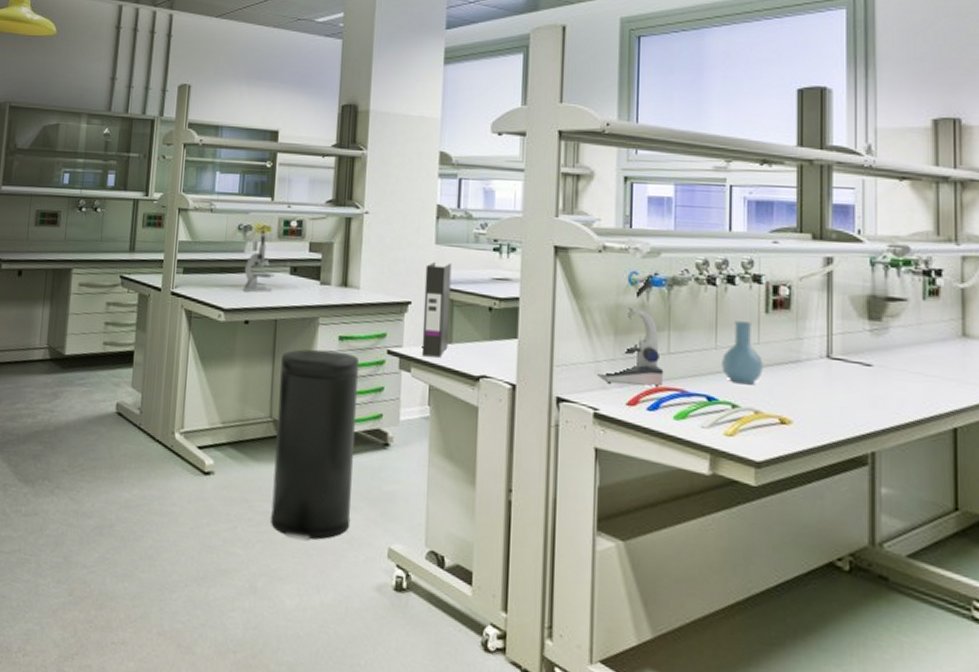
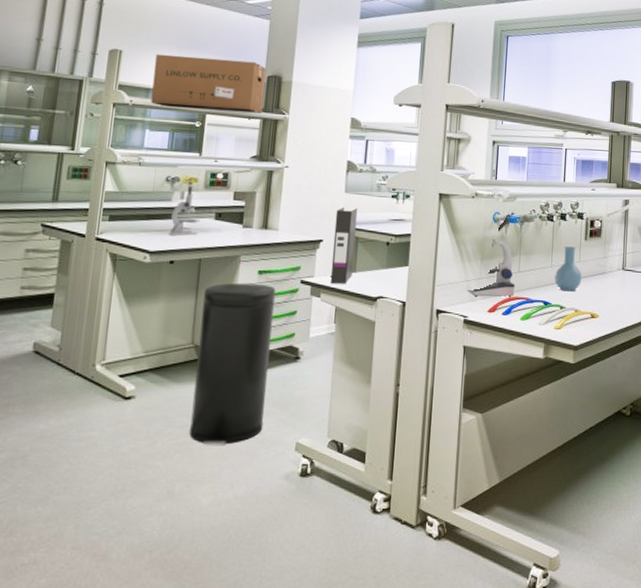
box: none [220,86,340,150] -> present [151,54,267,113]

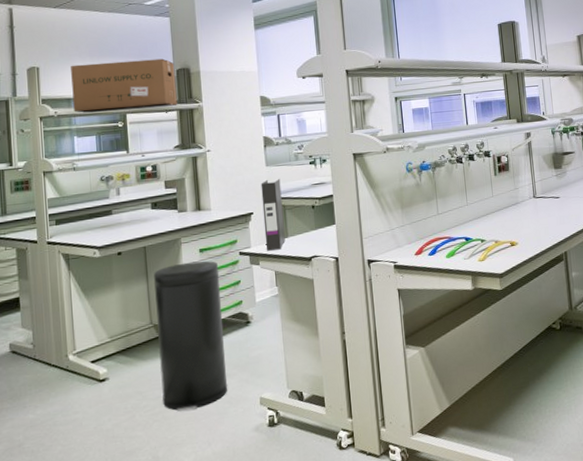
microscope: present [168,186,200,236] -> none [112,182,138,229]
microscope: present [465,214,515,298] -> none [391,163,437,244]
flask: present [555,246,582,292] -> none [472,183,497,226]

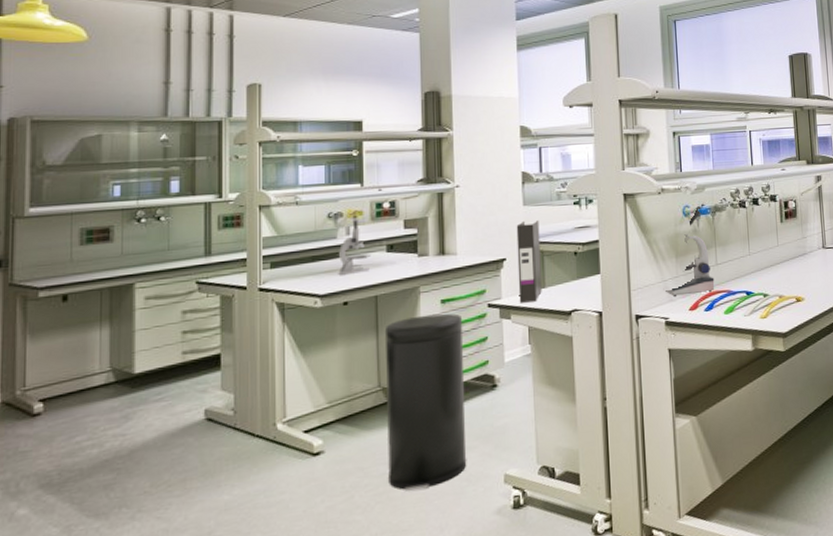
box: present [71,58,177,113] -> none [300,79,424,139]
microscope: none [112,182,138,229] -> present [338,220,371,275]
microscope: none [391,163,437,244] -> present [663,206,715,298]

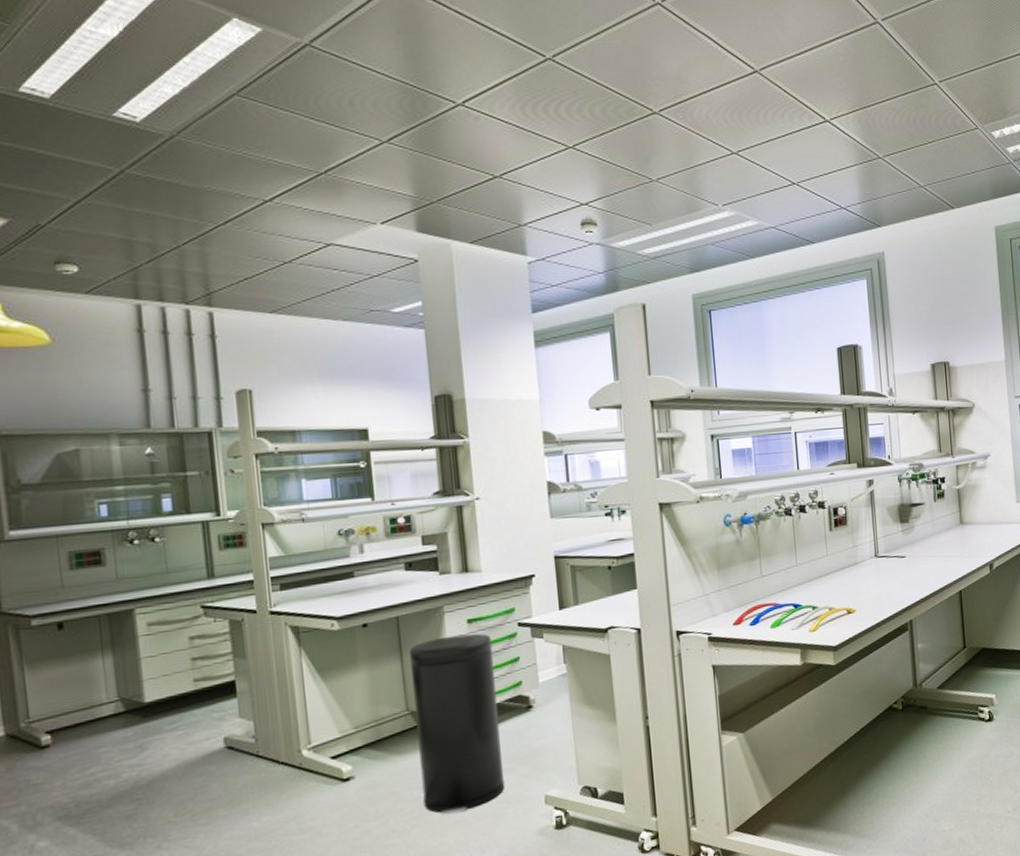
microscope: present [338,220,371,275] -> none [353,537,388,596]
binder: present [516,220,542,303] -> none [544,534,575,621]
microscope: present [663,206,715,298] -> none [705,515,761,612]

